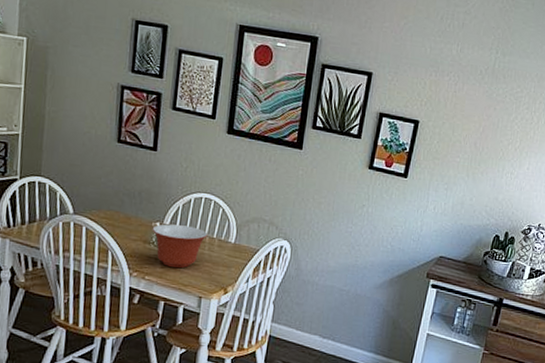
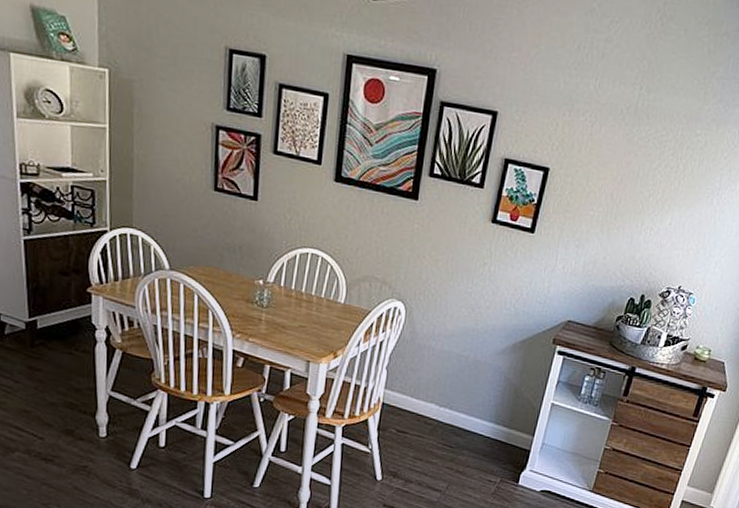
mixing bowl: present [152,224,208,268] -> none [254,282,315,330]

